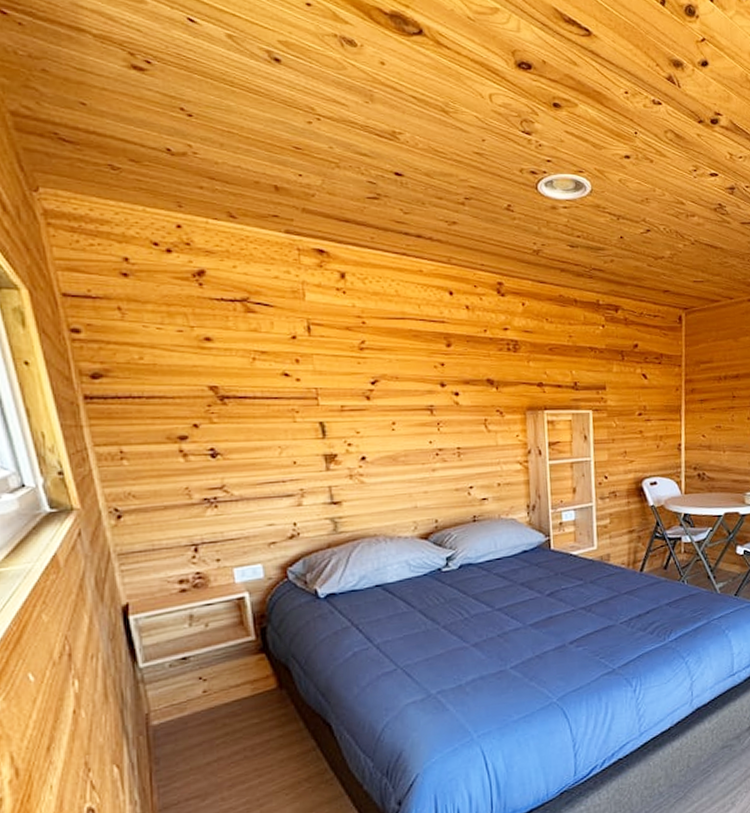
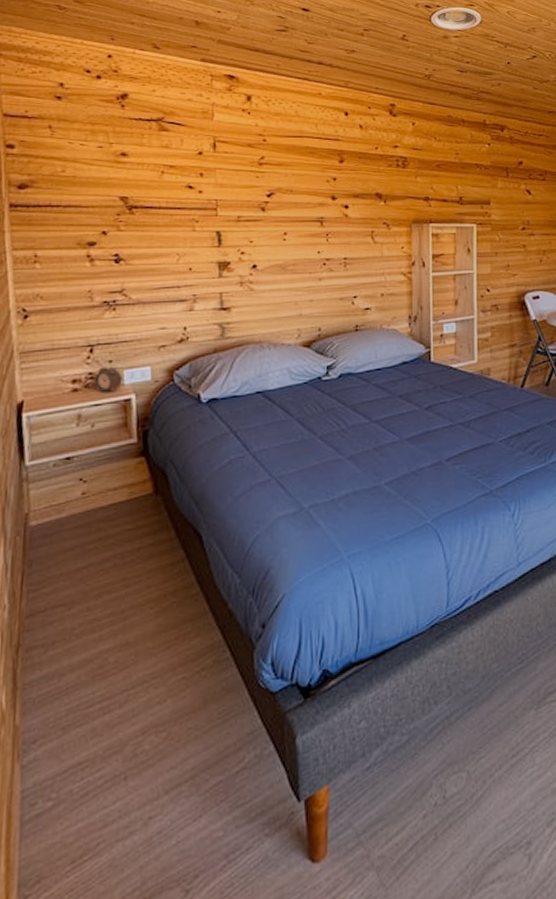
alarm clock: none [203,565,233,592] -> present [94,366,123,393]

